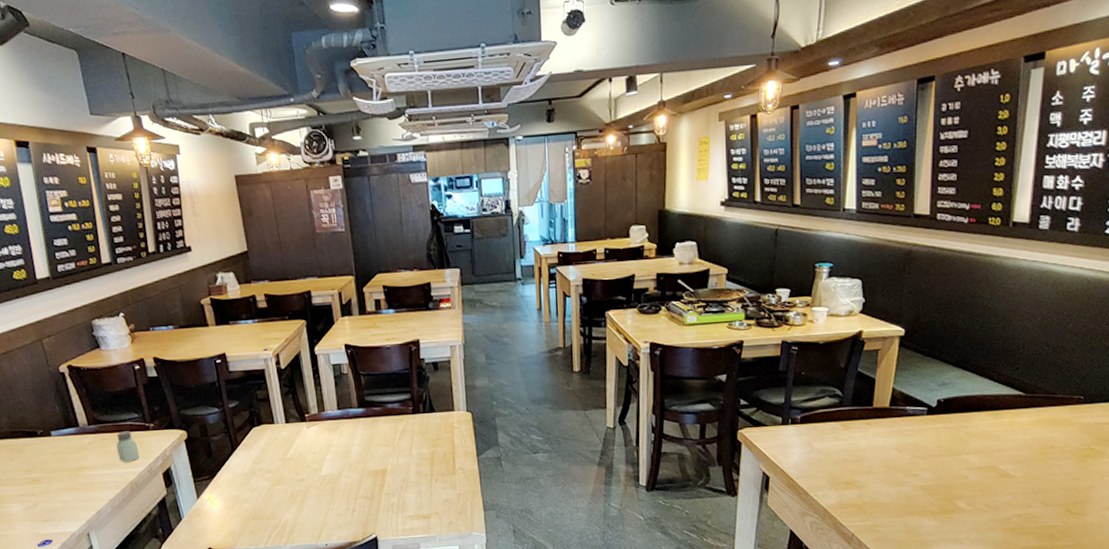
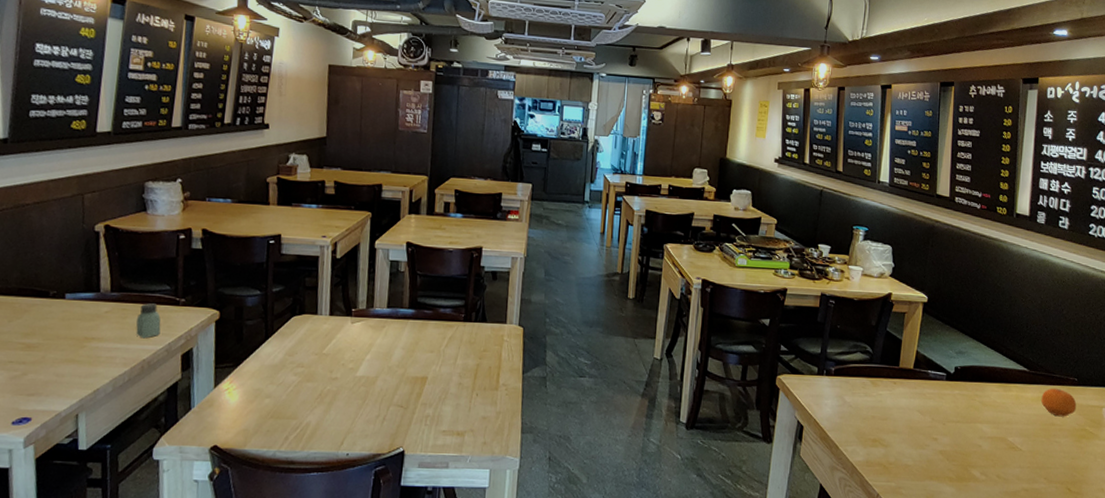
fruit: none [1039,409,1082,439] -> present [1041,388,1077,417]

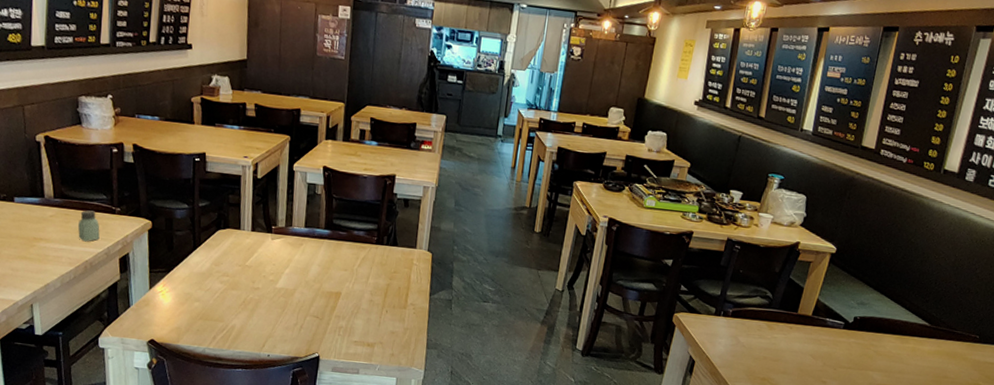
fruit: present [1041,388,1077,417] -> none [937,343,974,371]

